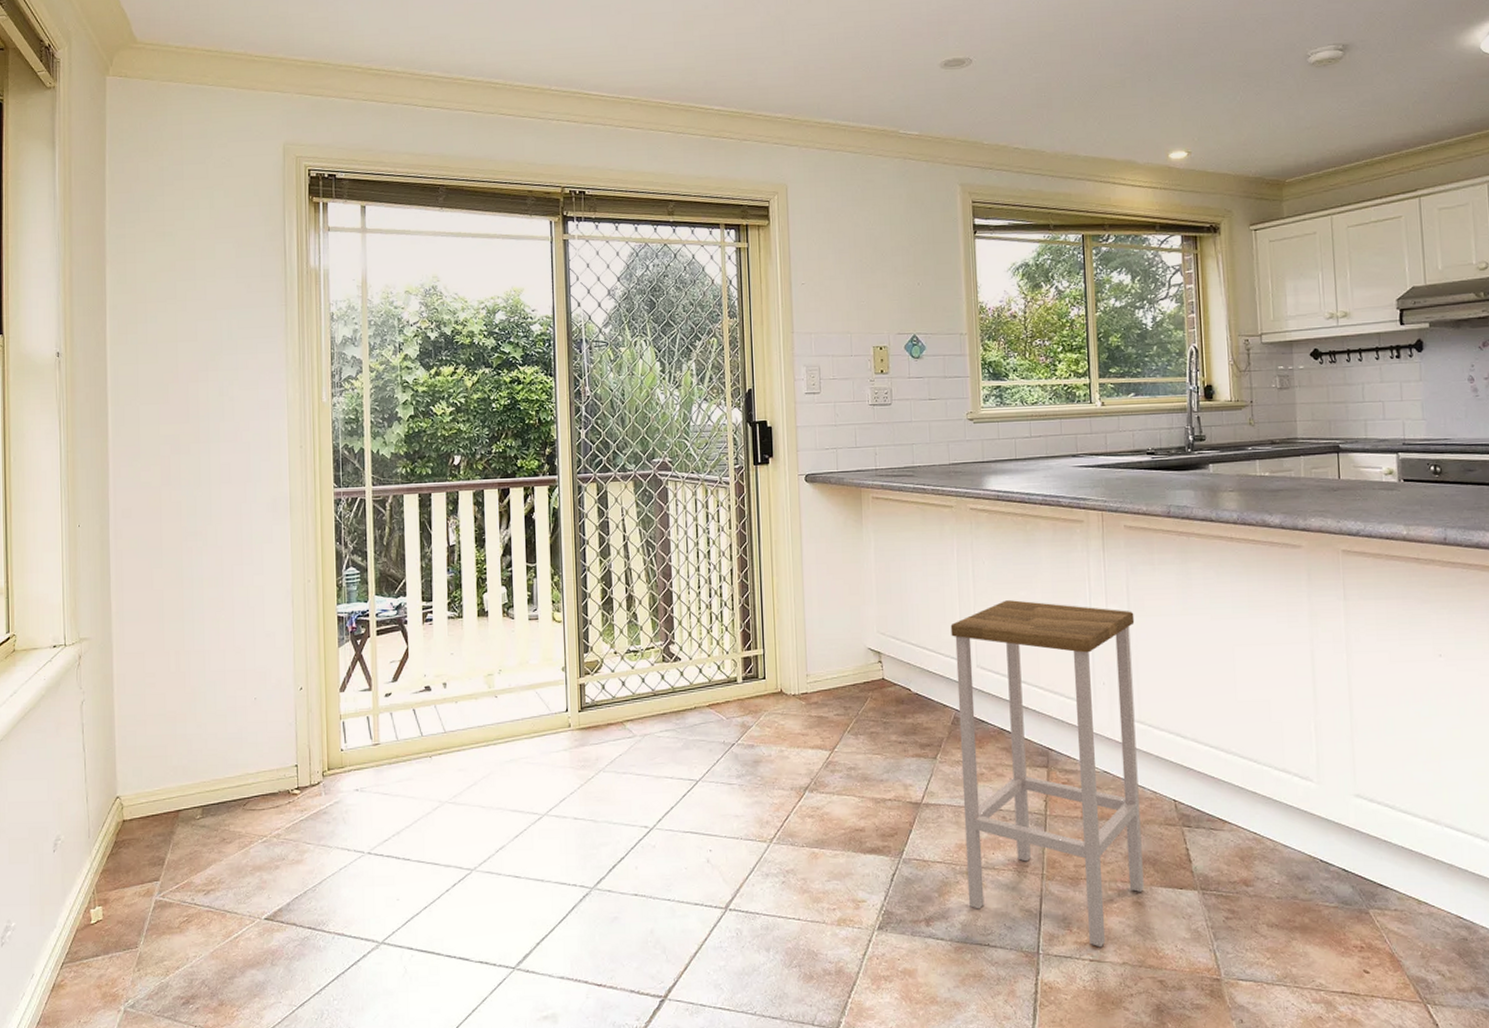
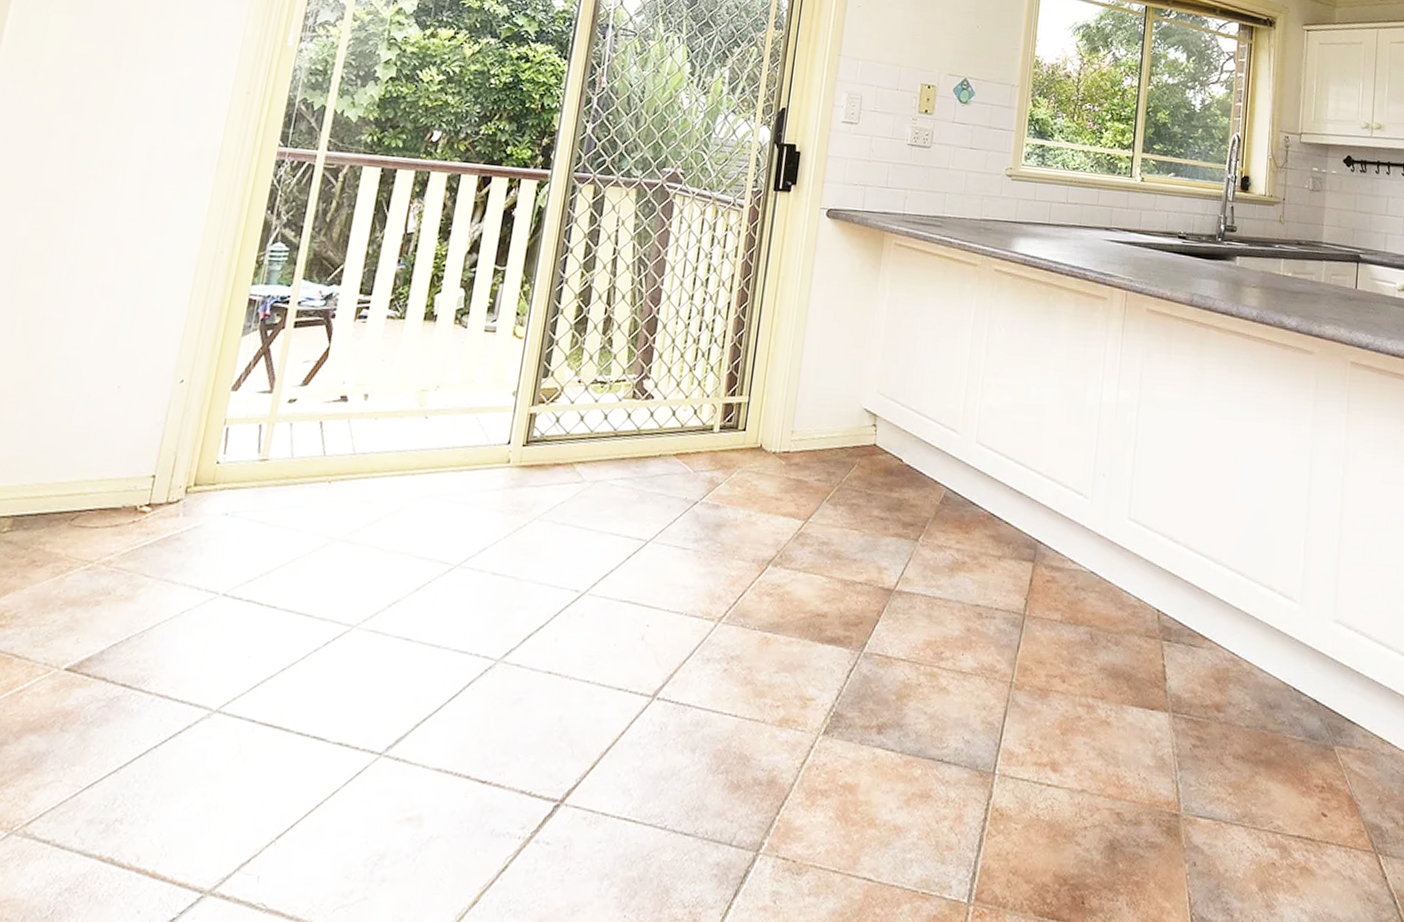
bar stool: present [950,600,1144,948] -> none [927,373,1144,771]

